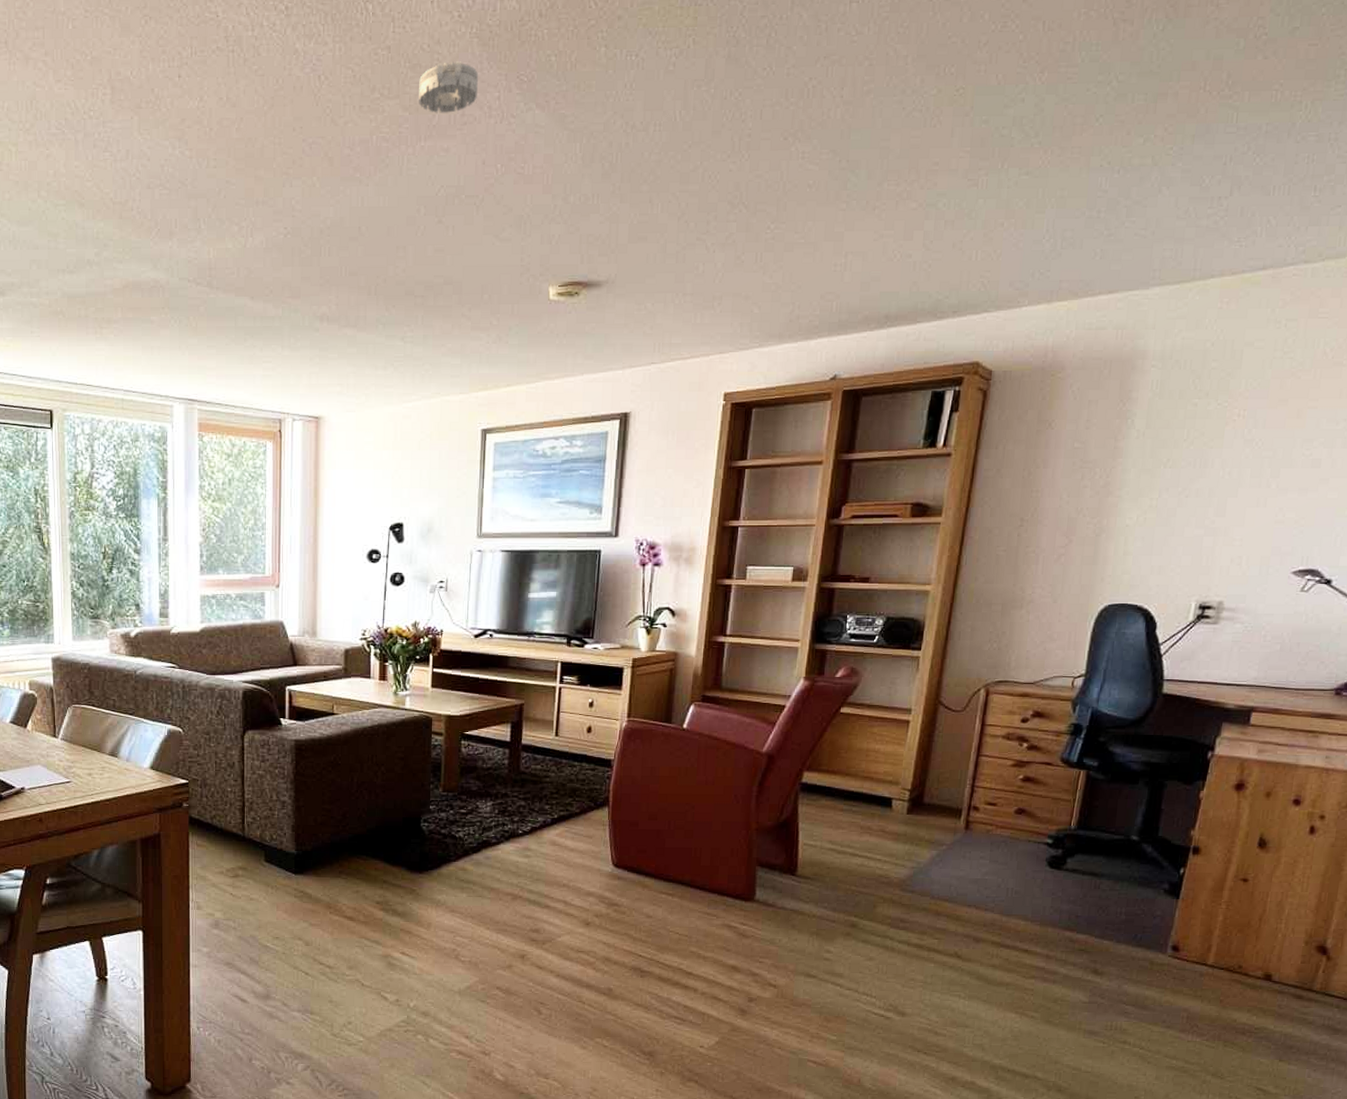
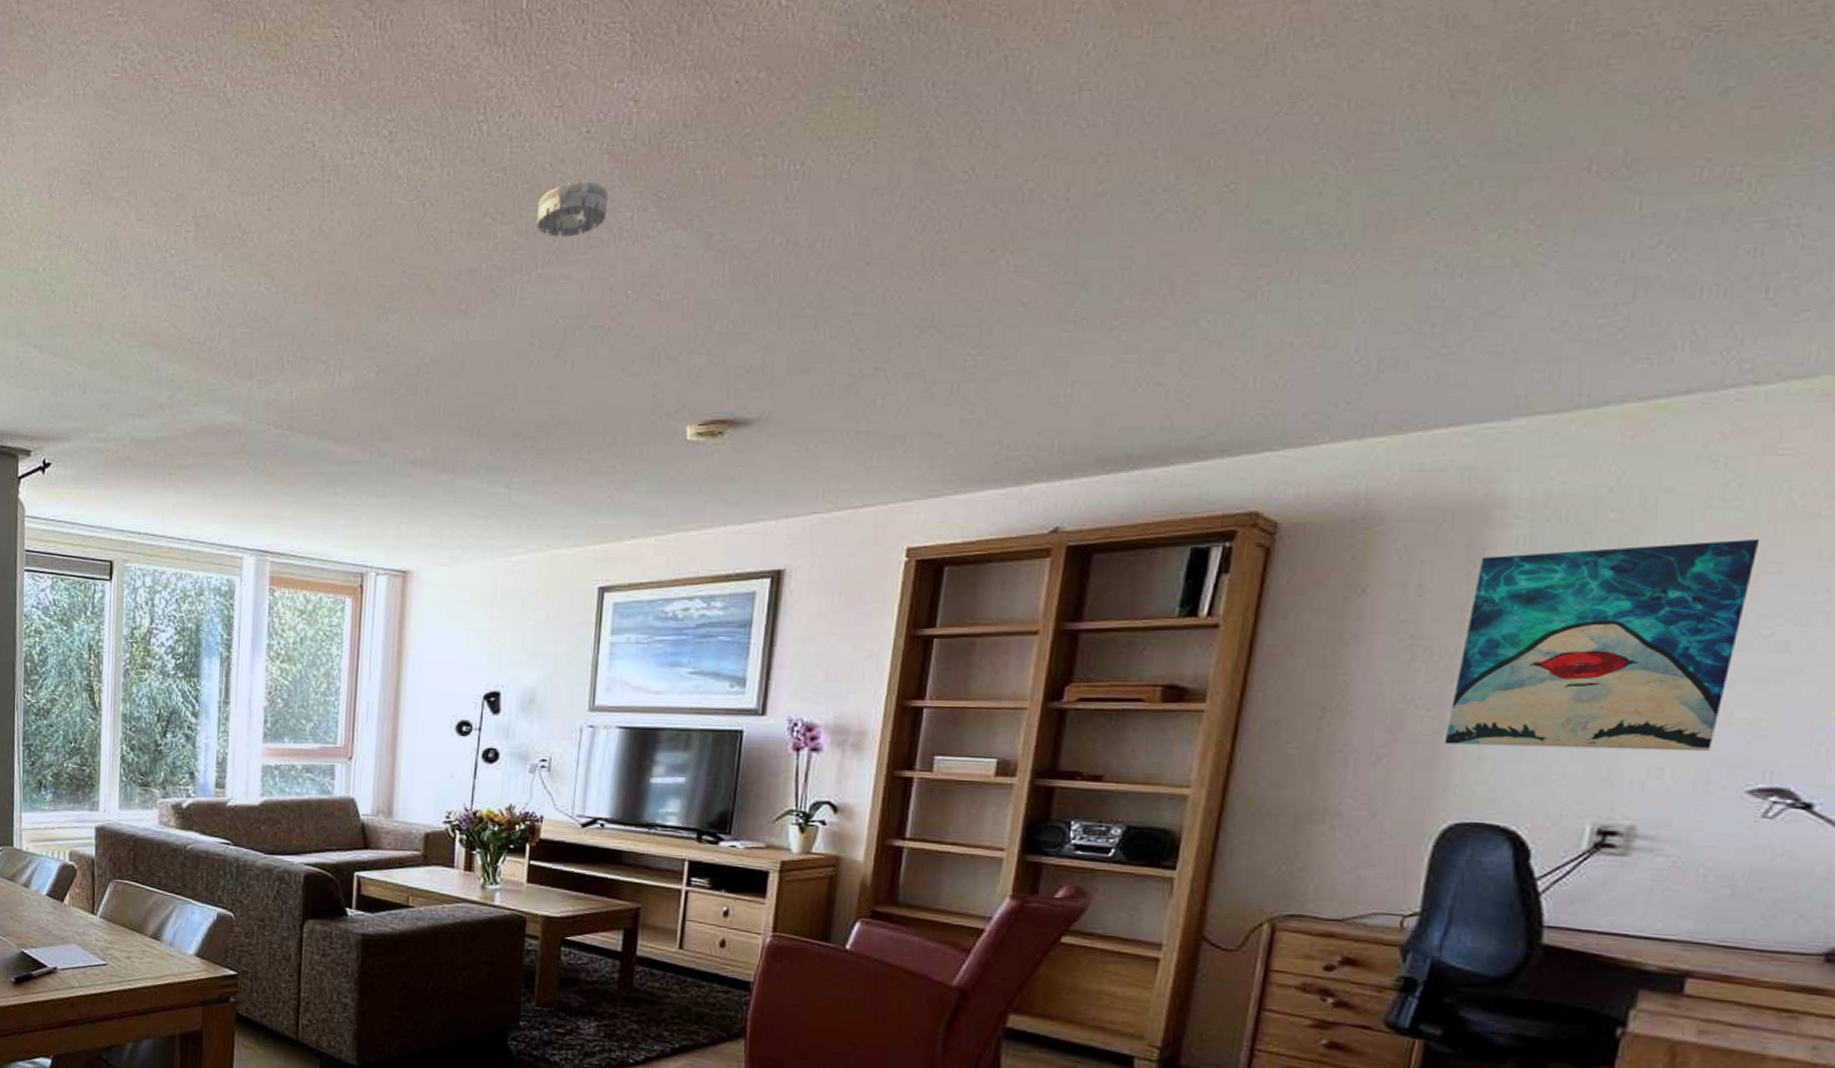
wall art: none [1102,382,1306,544] -> present [1444,538,1760,752]

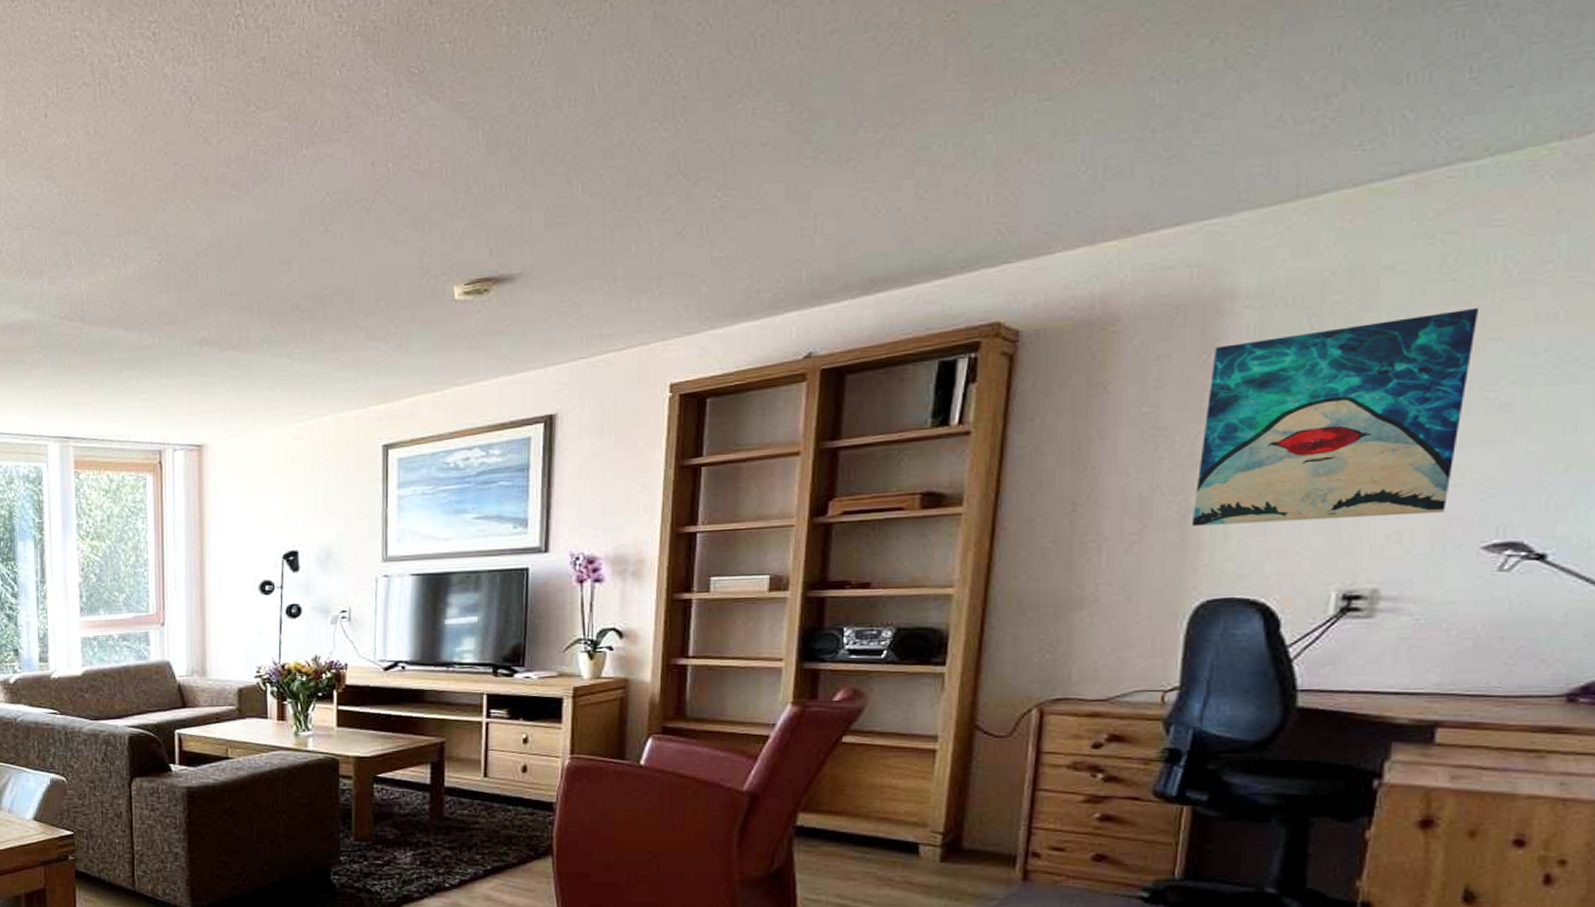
smoke detector: present [537,180,609,237] -> none [298,62,364,119]

